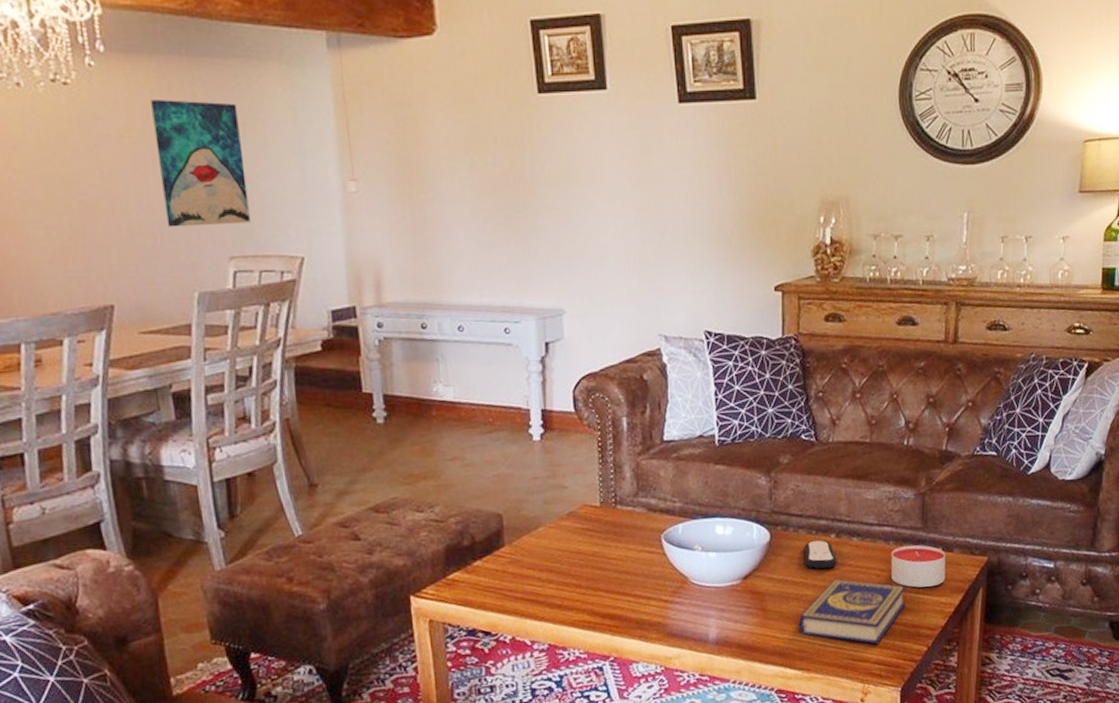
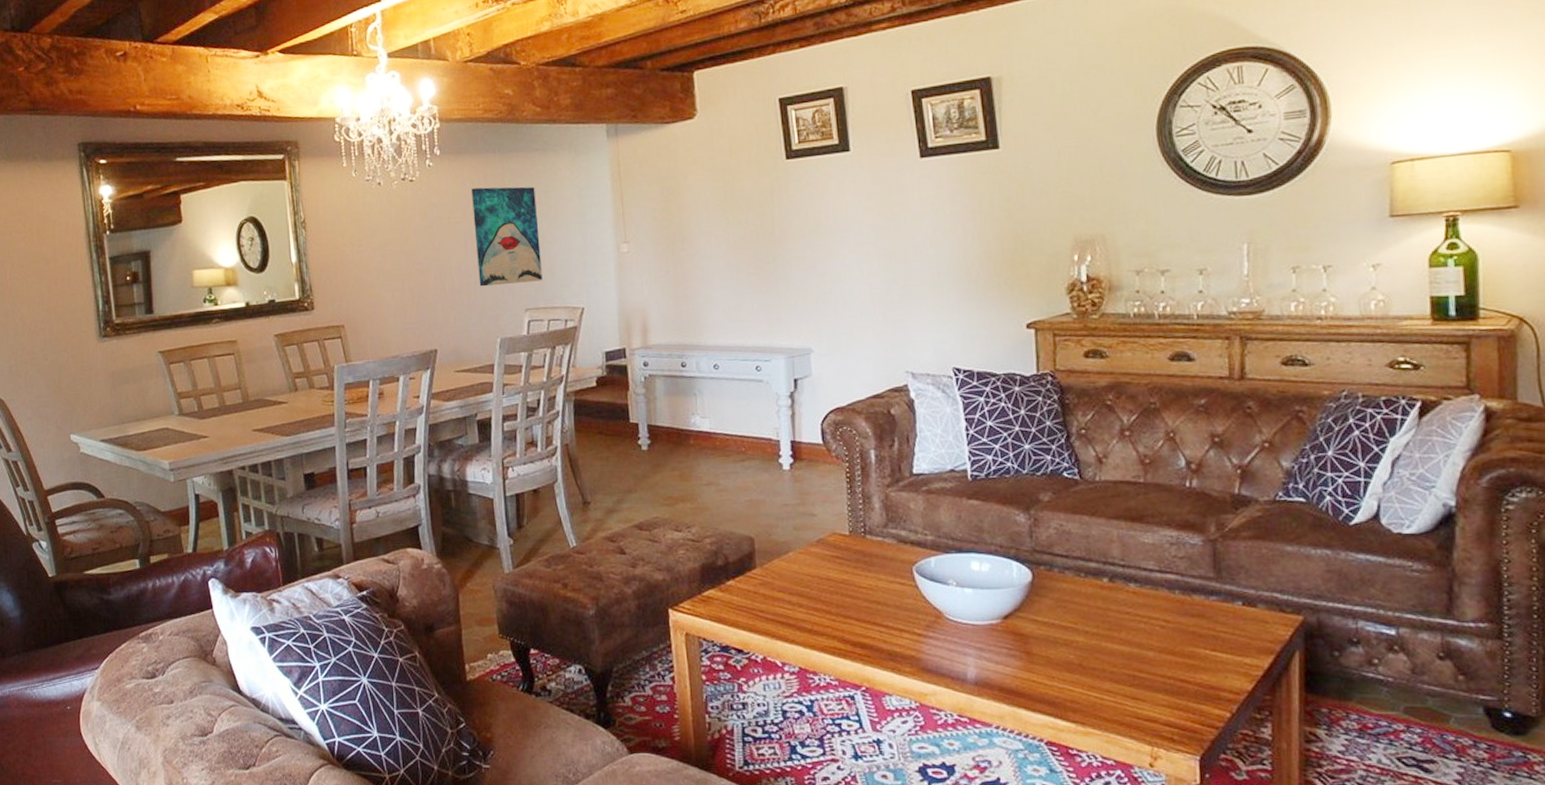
book: present [798,578,907,645] -> none [1068,626,1200,704]
remote control: present [804,540,837,569] -> none [1072,583,1112,615]
candle: present [891,545,946,588] -> none [1177,596,1249,644]

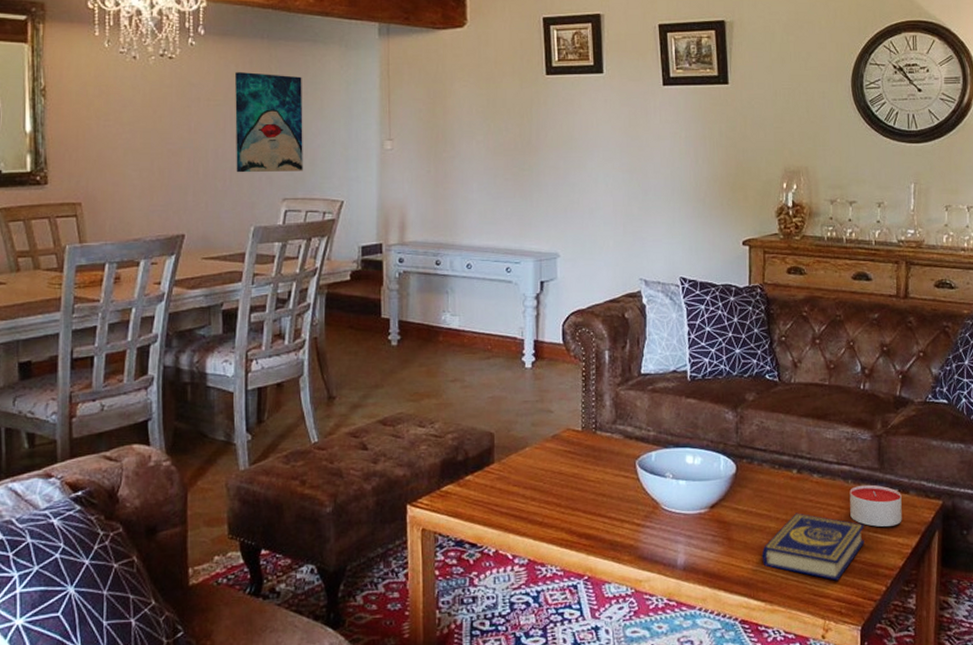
book: none [1068,626,1200,704] -> present [762,513,865,581]
candle: none [1177,596,1249,644] -> present [849,484,902,527]

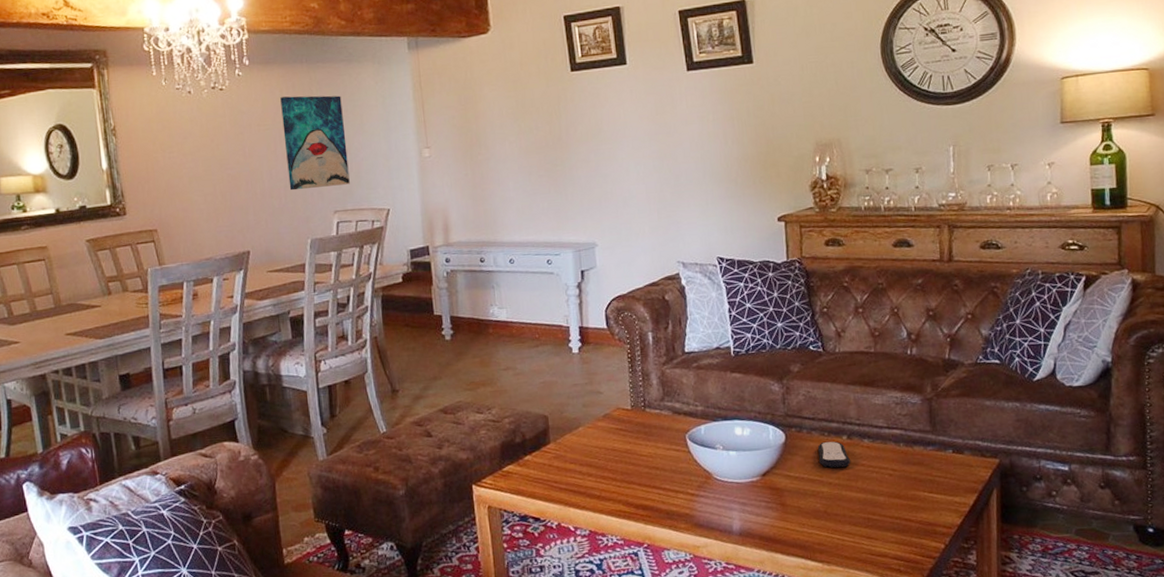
book: present [762,513,865,581] -> none [816,477,920,540]
remote control: none [768,474,799,503] -> present [818,441,850,468]
candle: present [849,484,902,527] -> none [902,447,958,487]

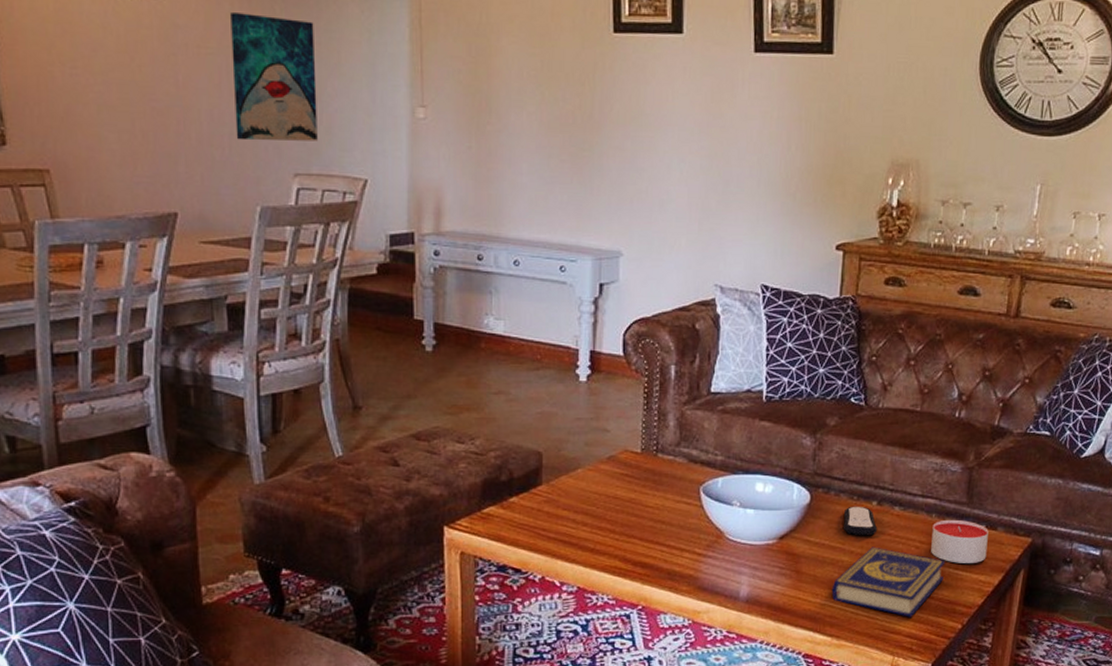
book: none [816,477,920,540] -> present [831,546,946,617]
candle: none [902,447,958,487] -> present [931,519,988,563]

